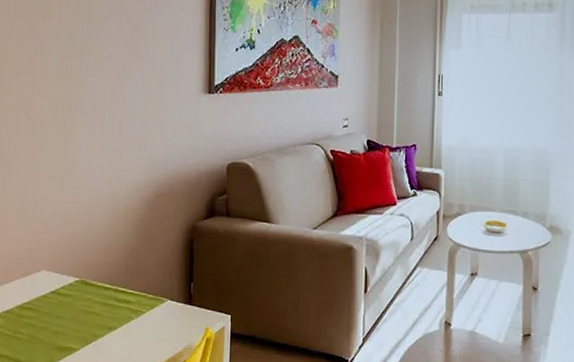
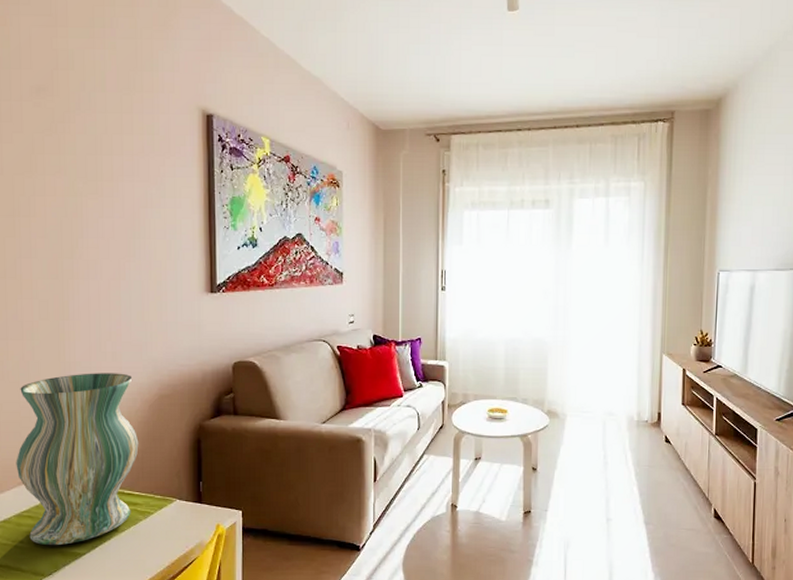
vase: none [20,169,135,339] -> present [16,373,139,546]

